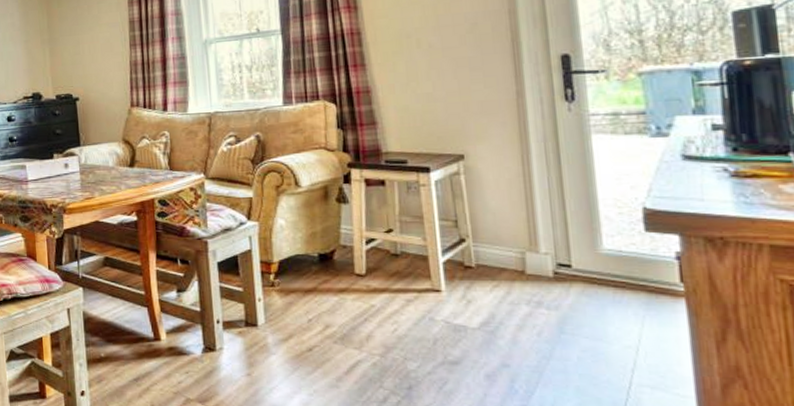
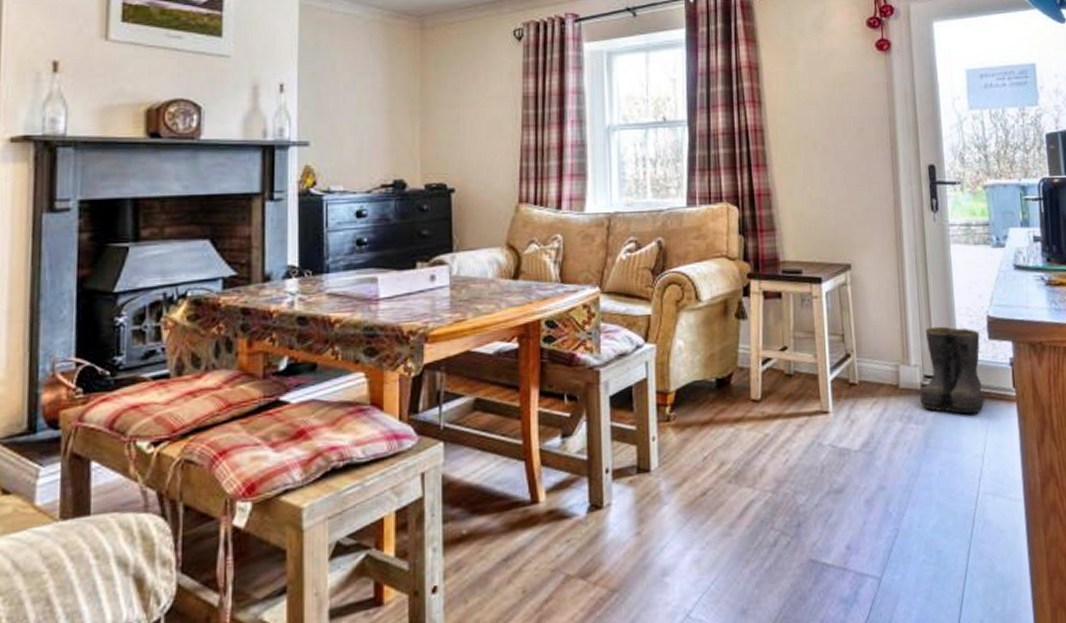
boots: none [552,216,640,305] -> present [920,326,985,414]

